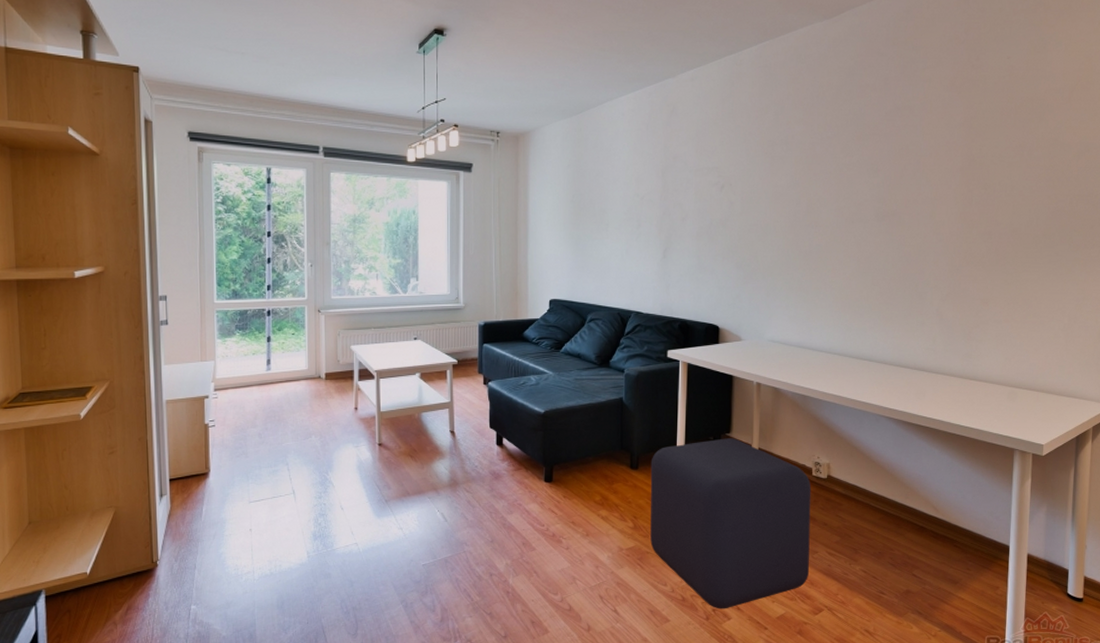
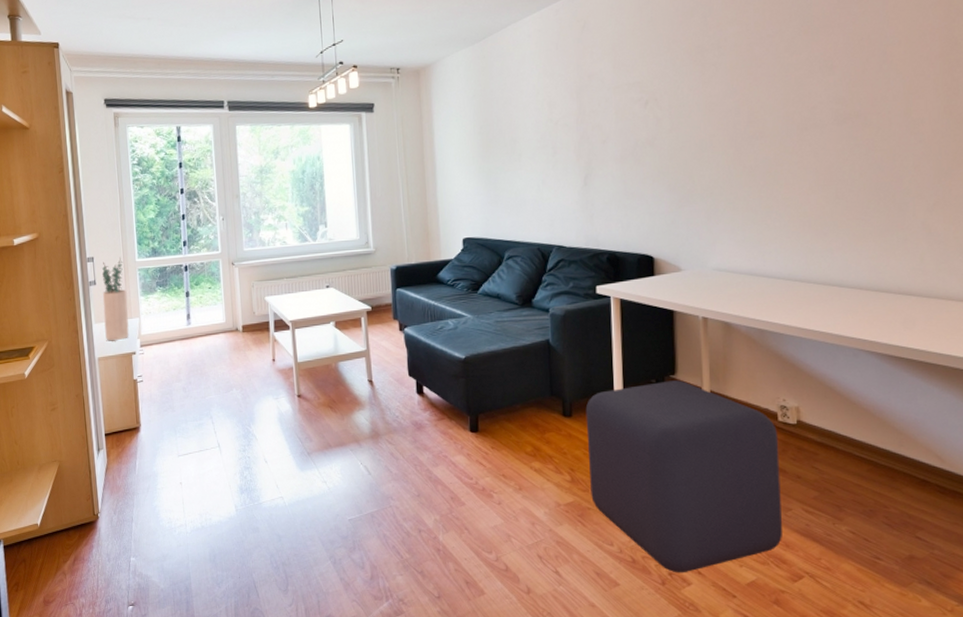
vase: none [174,297,203,384] -> present [102,257,129,341]

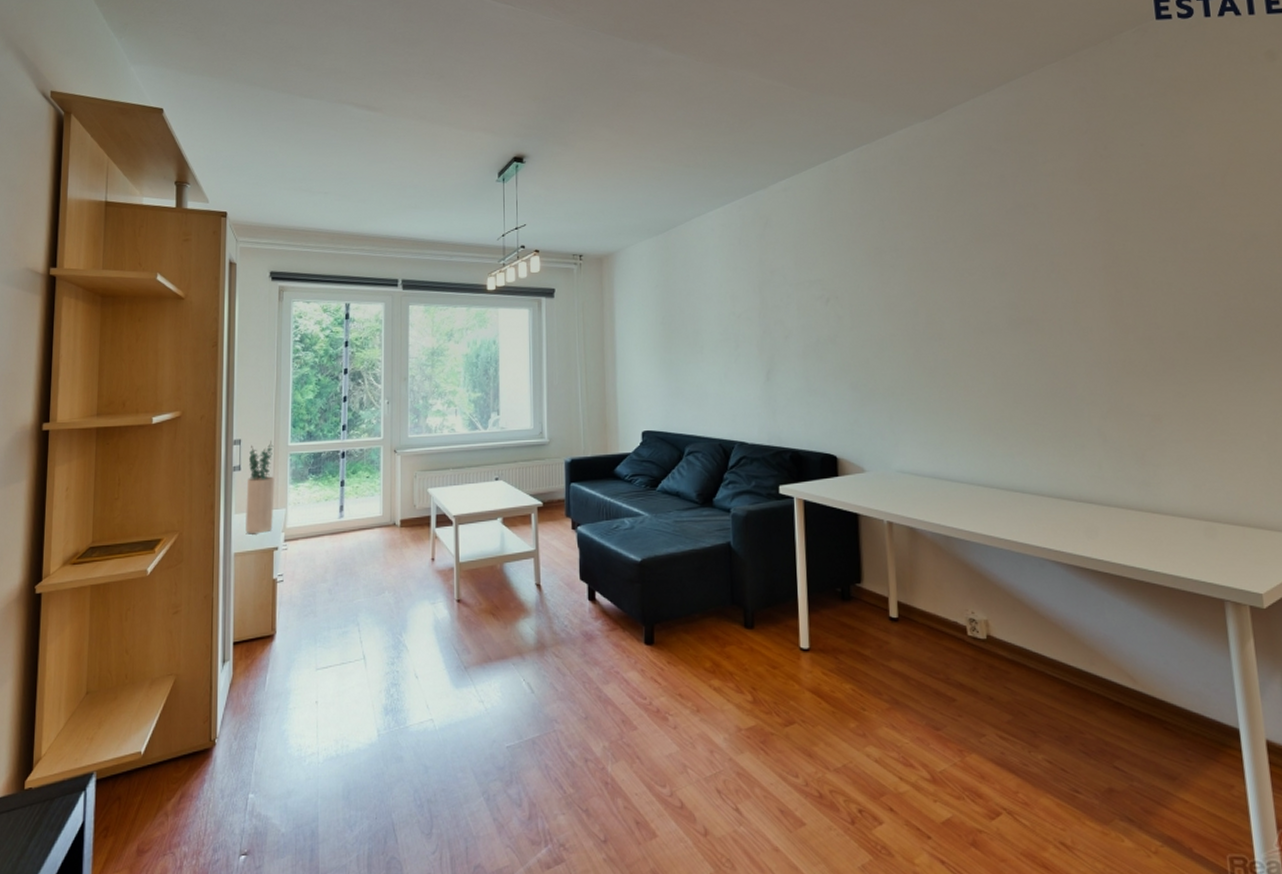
cube: present [585,380,782,573] -> none [768,589,977,810]

